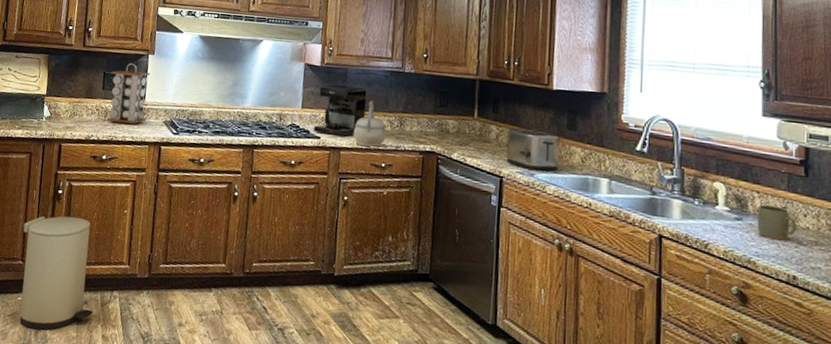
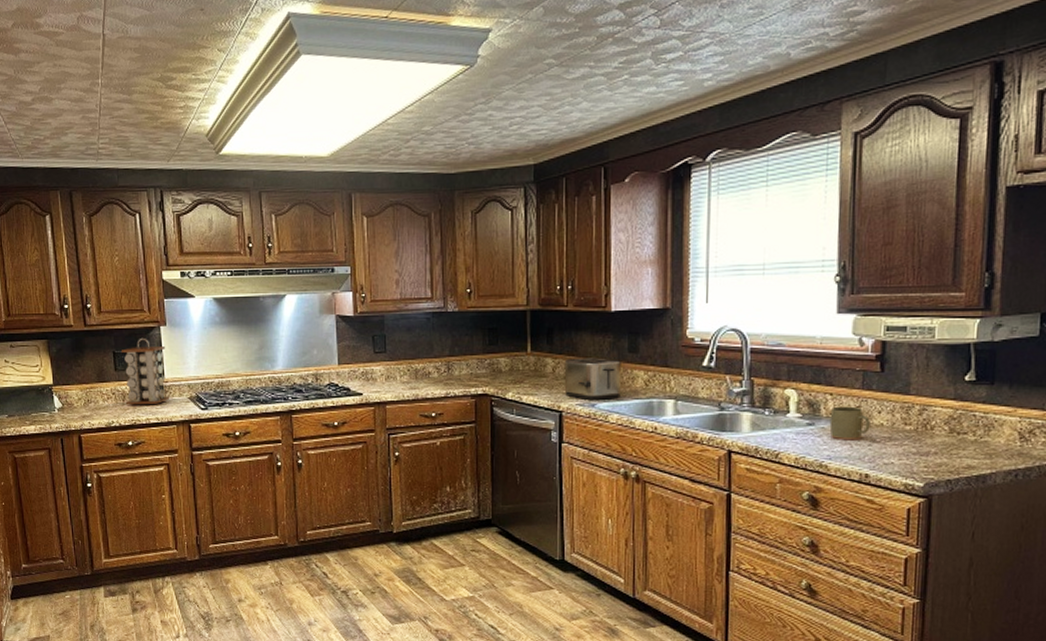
pedal bin: present [20,216,93,331] -> none [57,508,148,624]
coffee maker: present [313,85,367,137] -> none [353,335,408,389]
kettle: present [353,99,387,148] -> none [397,346,434,398]

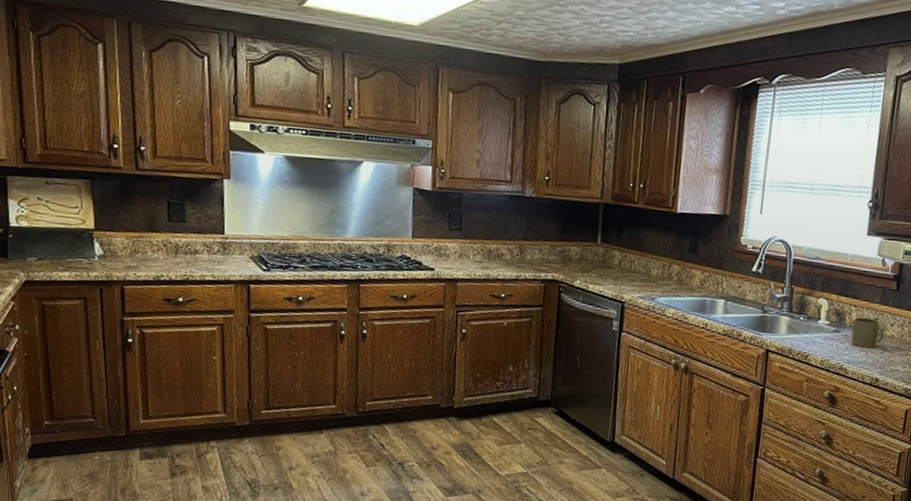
spice rack: present [120,337,169,405] -> none [176,189,228,262]
toaster: present [564,358,621,401] -> none [628,253,682,295]

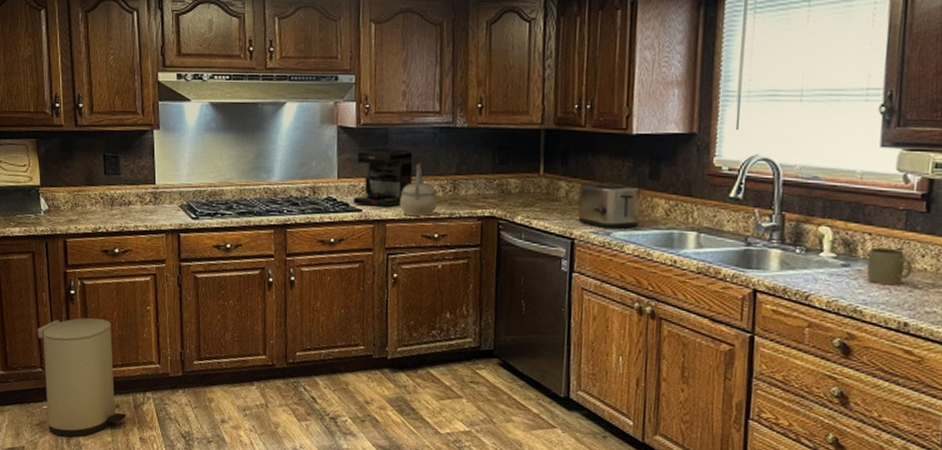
pedal bin: none [89,366,189,488] -> present [38,317,127,438]
coffee maker: none [426,211,485,267] -> present [352,148,413,207]
kettle: none [470,226,506,278] -> present [399,162,438,217]
toaster: none [628,253,682,295] -> present [577,182,641,229]

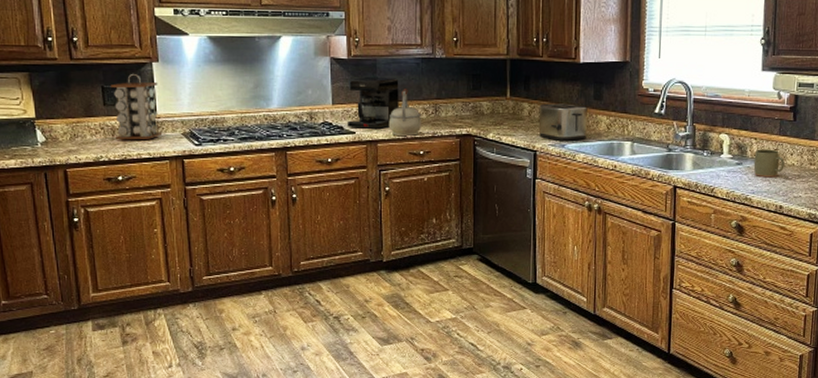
pedal bin: present [38,317,127,438] -> none [40,243,139,358]
spice rack: none [111,141,159,212] -> present [110,73,161,141]

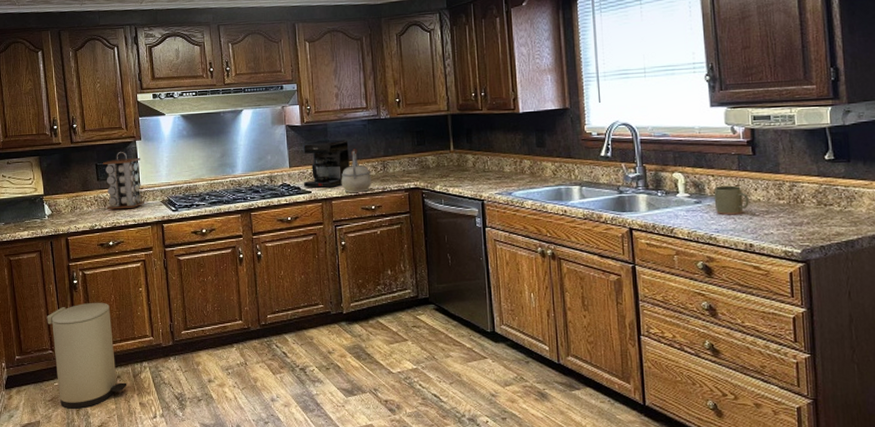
pedal bin: none [40,243,139,358] -> present [47,302,127,409]
toaster: present [538,103,588,142] -> none [483,152,533,190]

